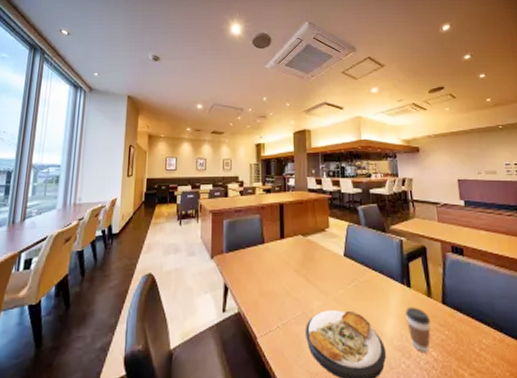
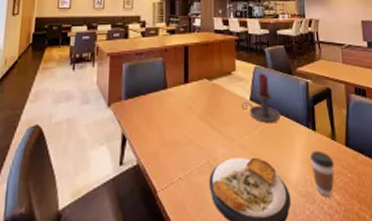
candle holder: none [336,231,374,278] -> present [242,74,280,123]

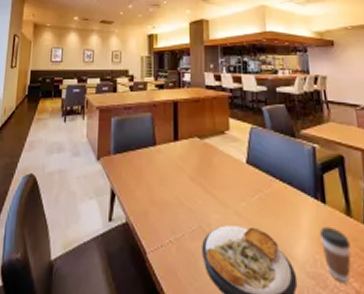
candle holder: present [242,74,280,123] -> none [237,135,282,190]

